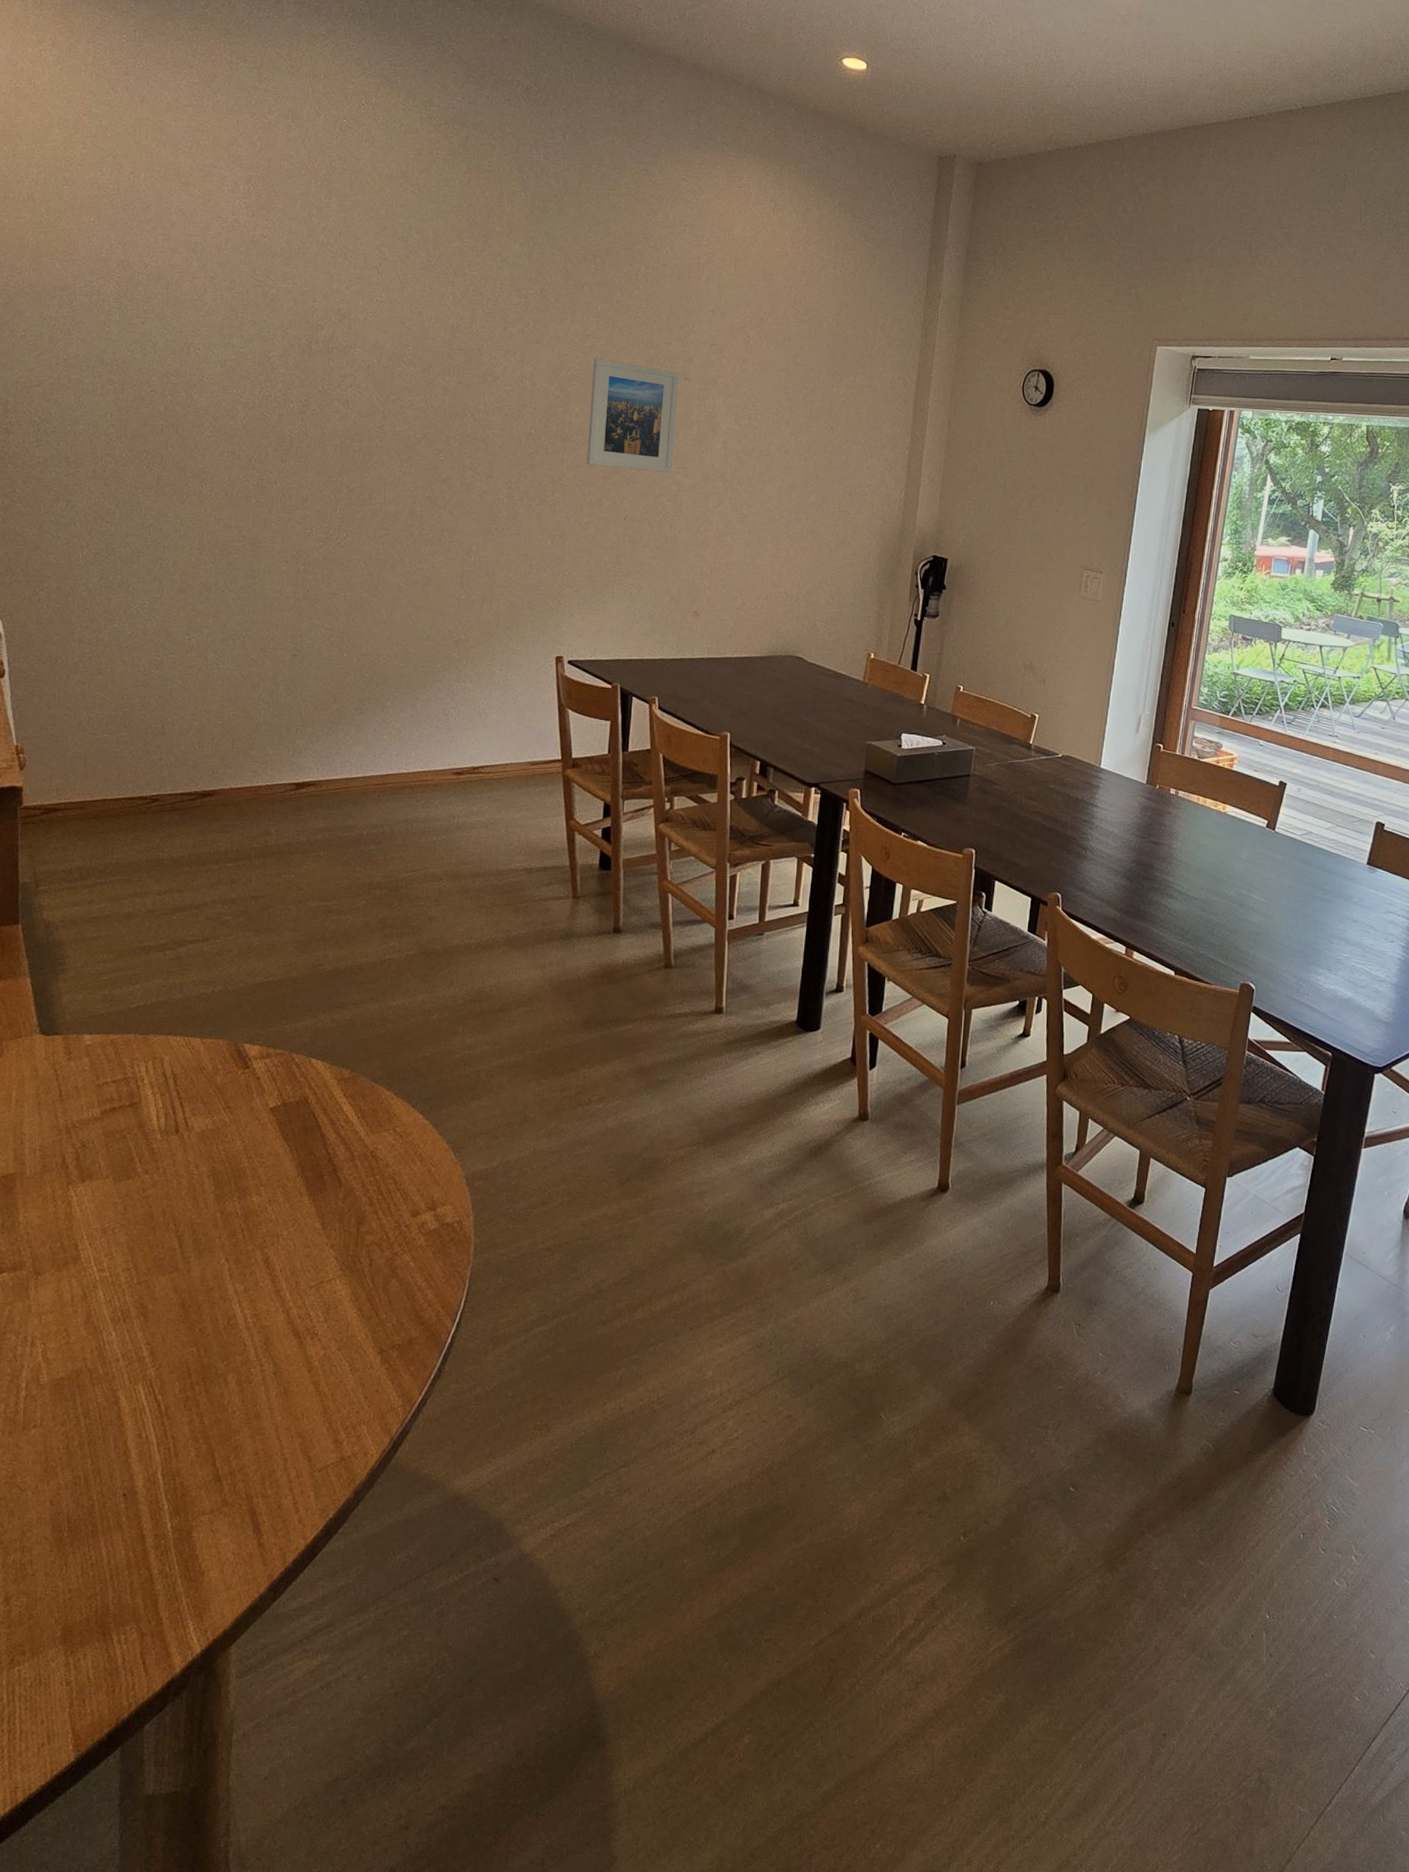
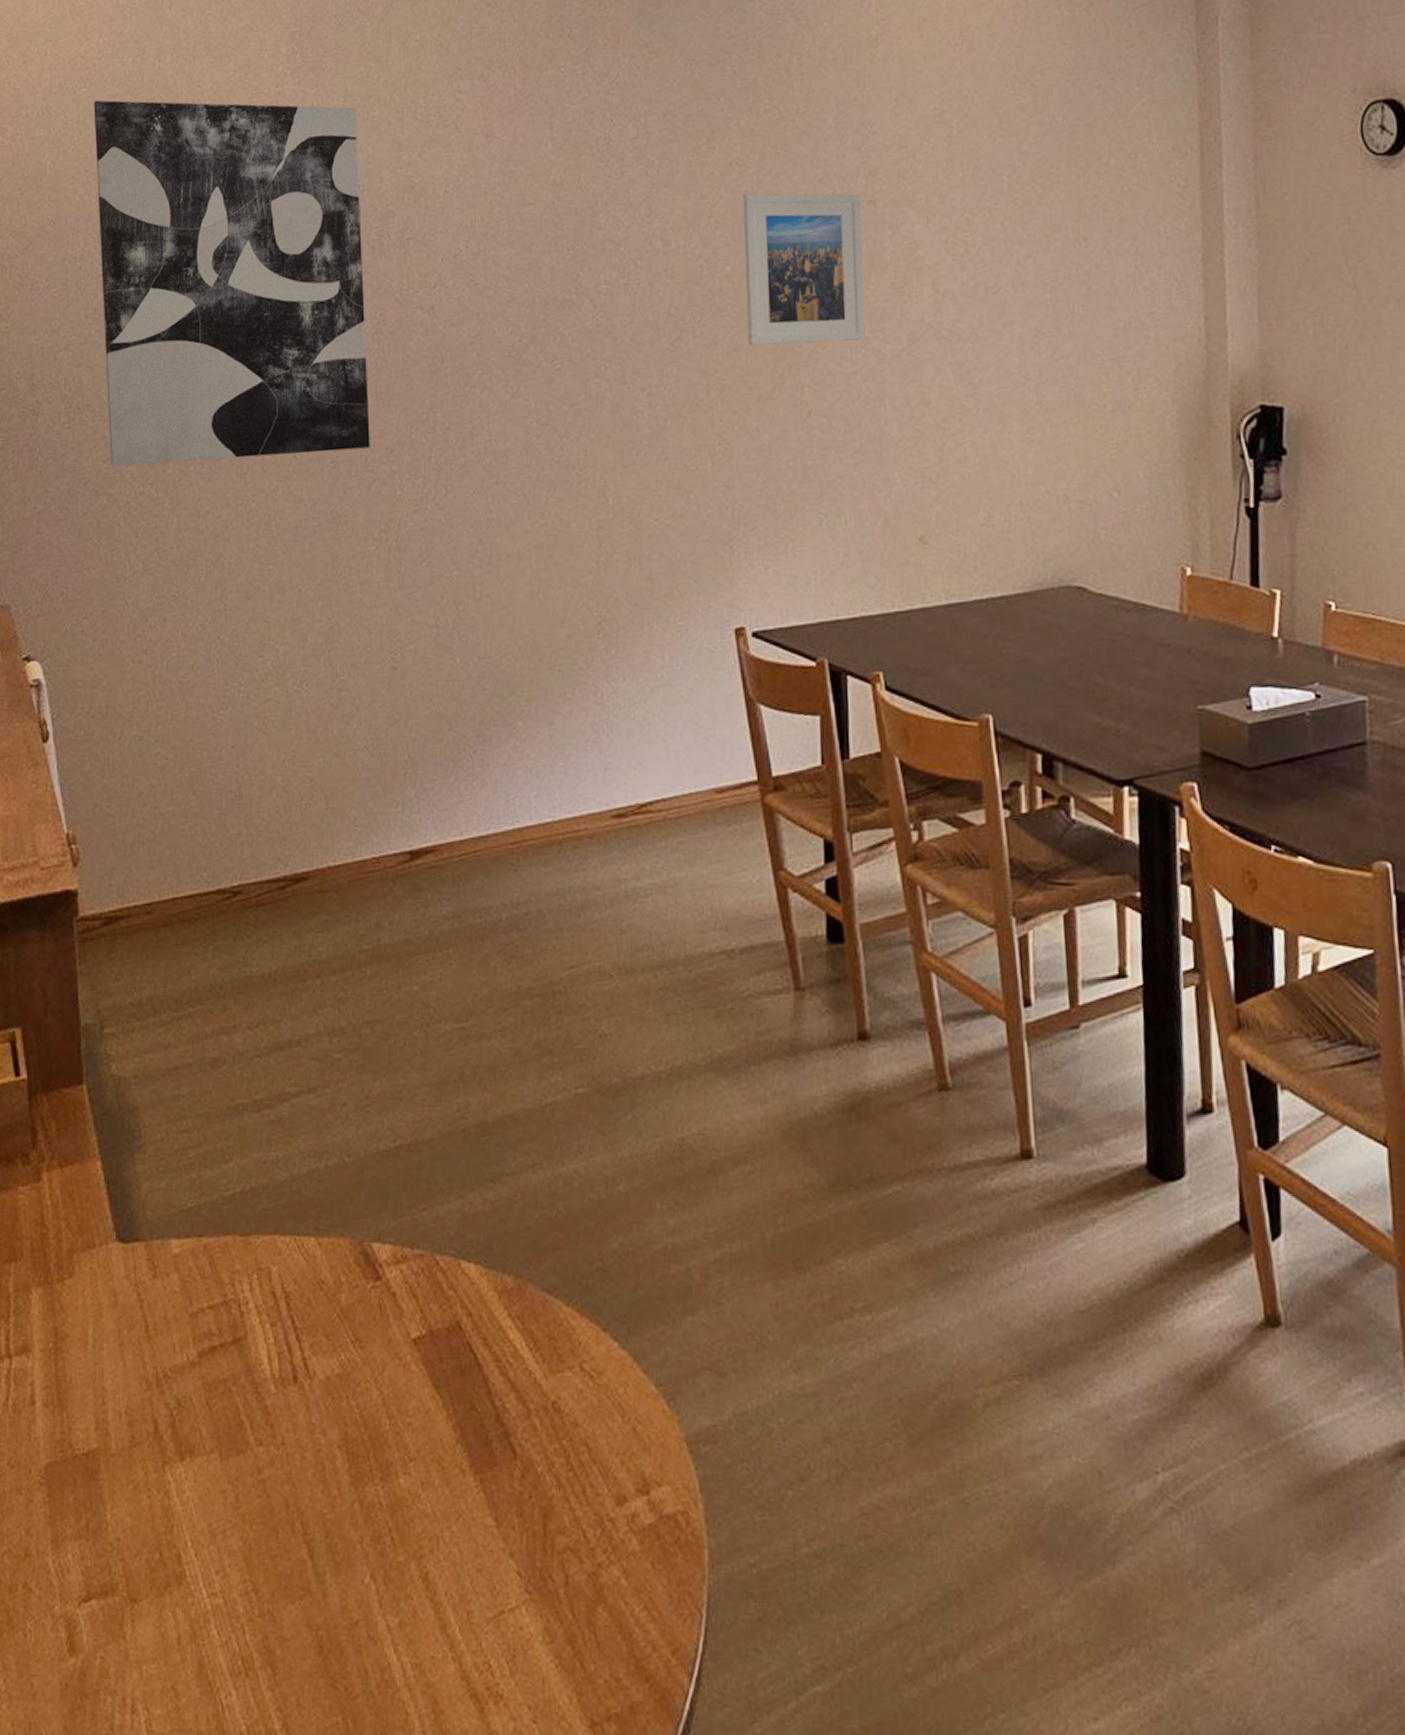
wall art: none [71,197,298,496] -> present [94,100,370,466]

